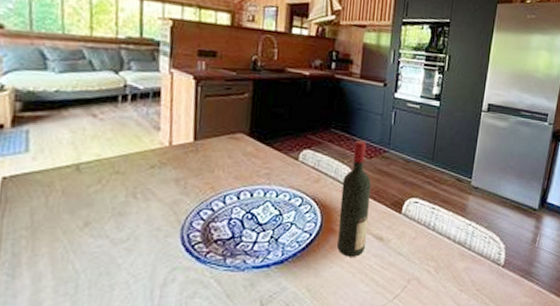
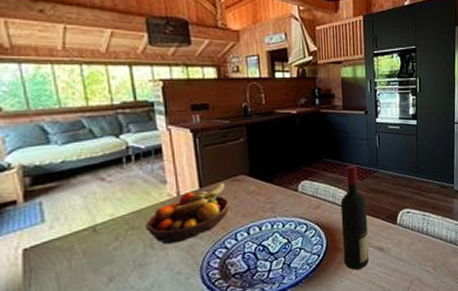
fruit bowl: none [131,139,223,196] -> present [145,183,229,245]

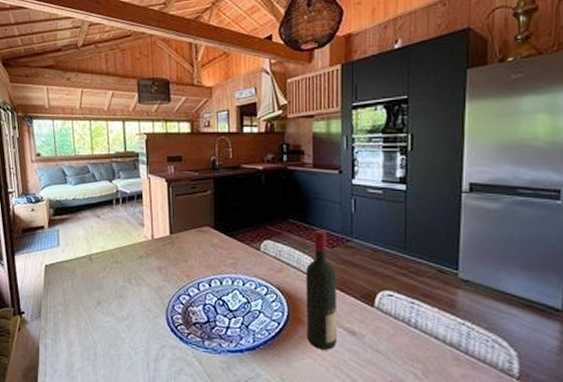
fruit bowl: present [145,183,229,245] -> none [126,232,194,282]

